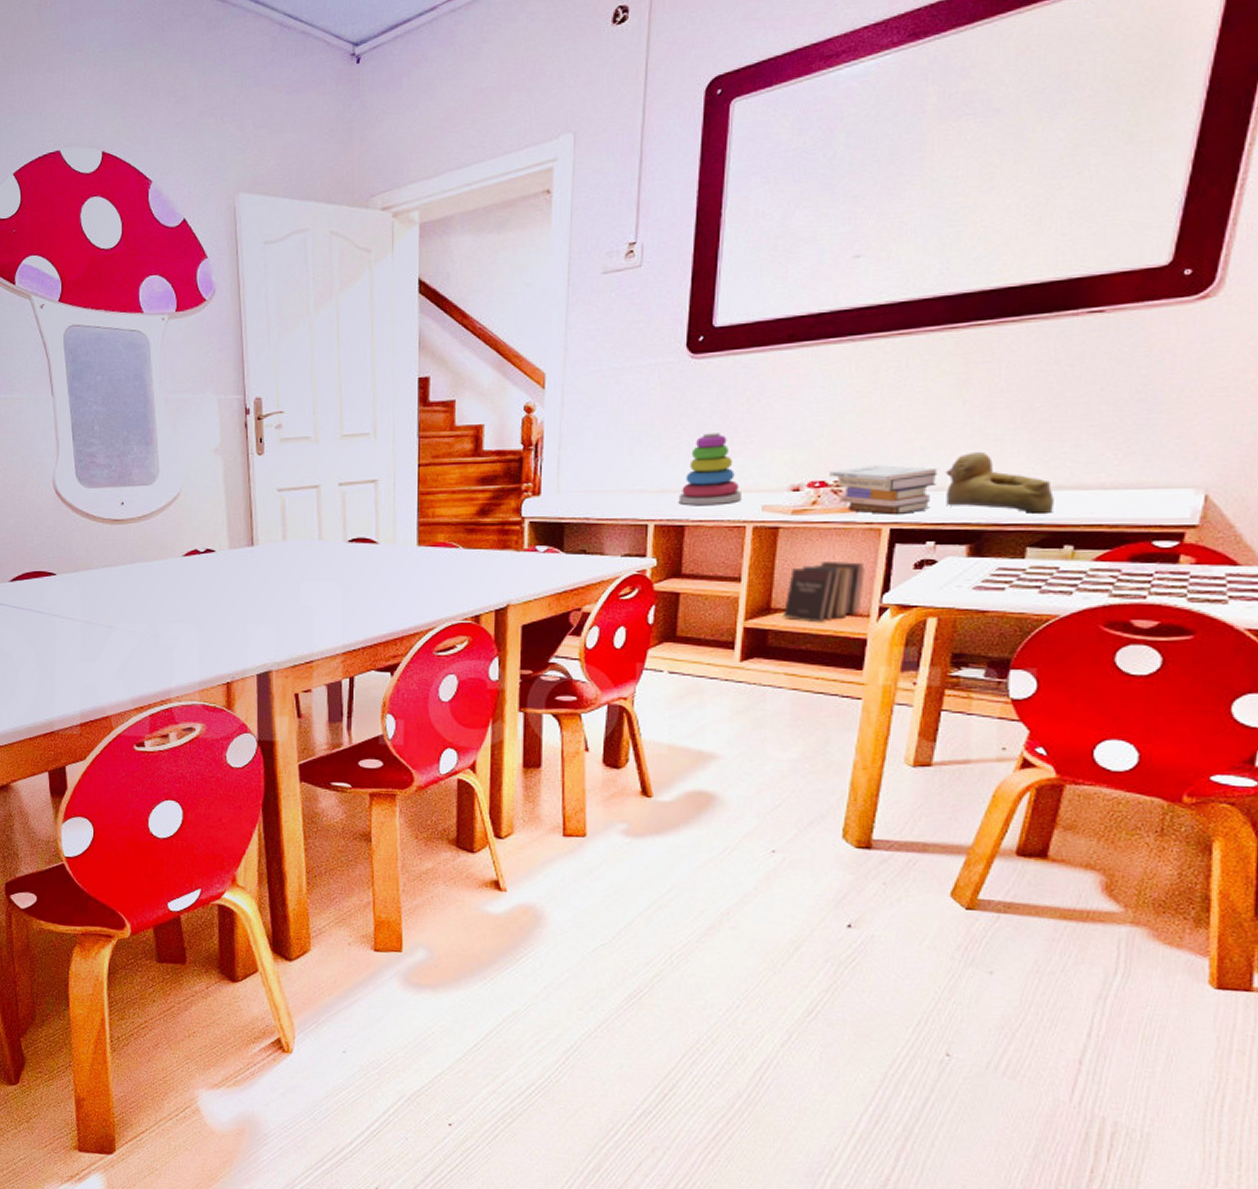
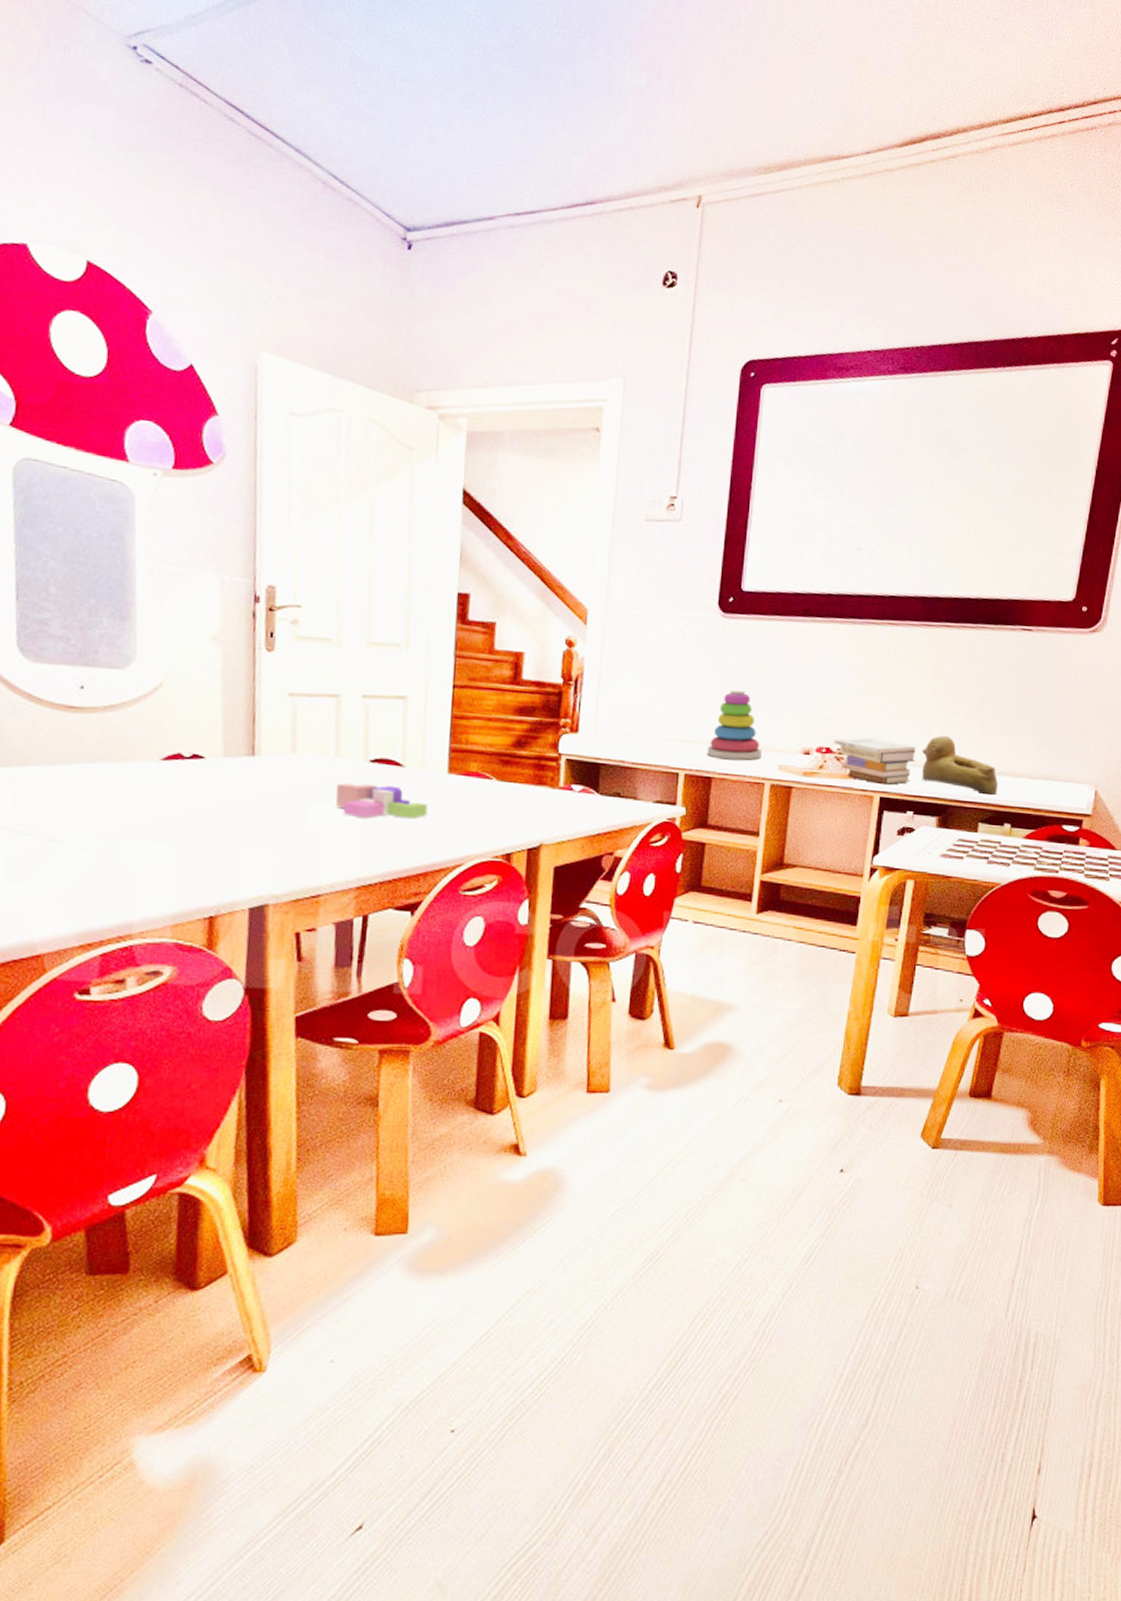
toy blocks: none [321,562,401,593] -> present [335,783,428,819]
books: present [784,562,865,622] -> none [794,823,860,879]

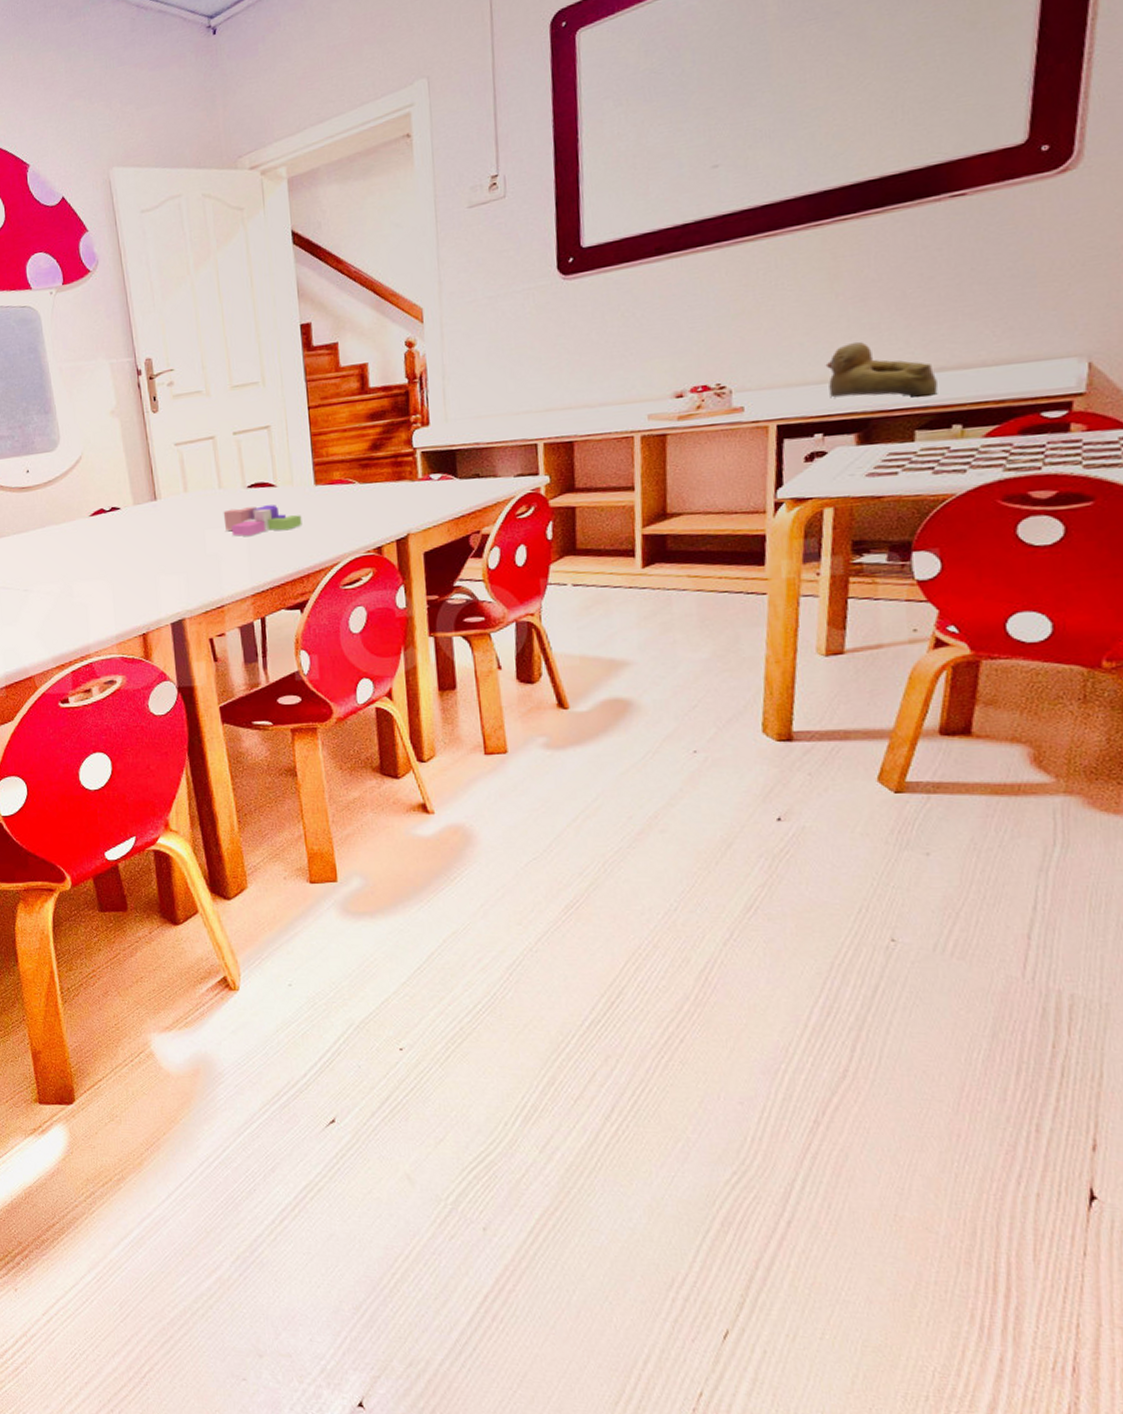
stacking toy: present [707,690,762,761] -> none [564,349,627,422]
books: present [834,737,916,786] -> none [711,362,819,412]

